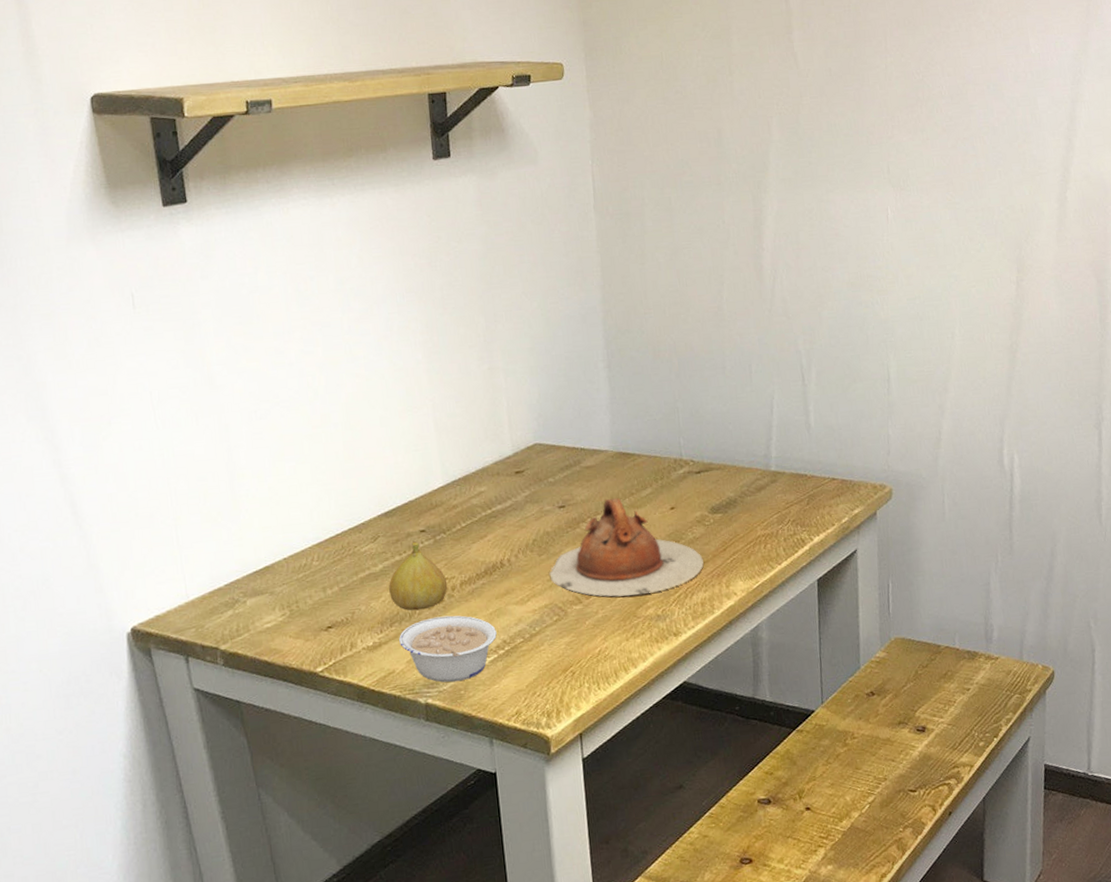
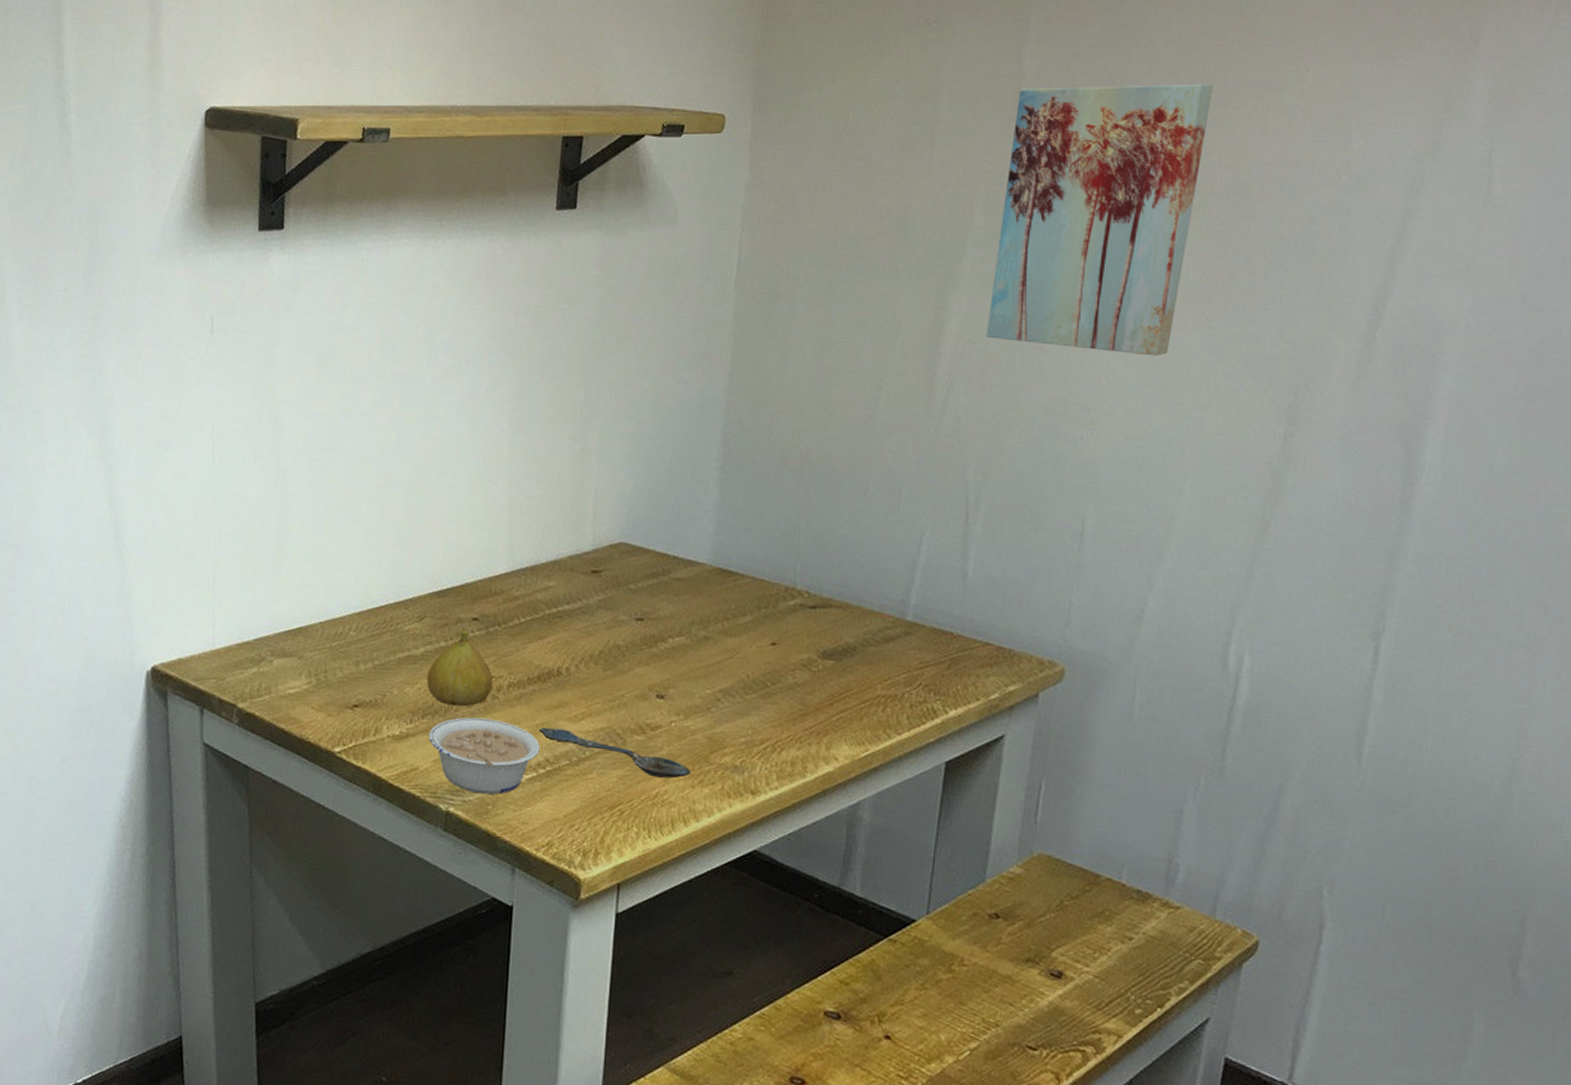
spoon: none [493,612,625,638] -> present [539,727,692,779]
teapot: present [549,497,704,597] -> none [612,619,802,739]
wall art: none [790,9,930,231] -> present [986,84,1213,356]

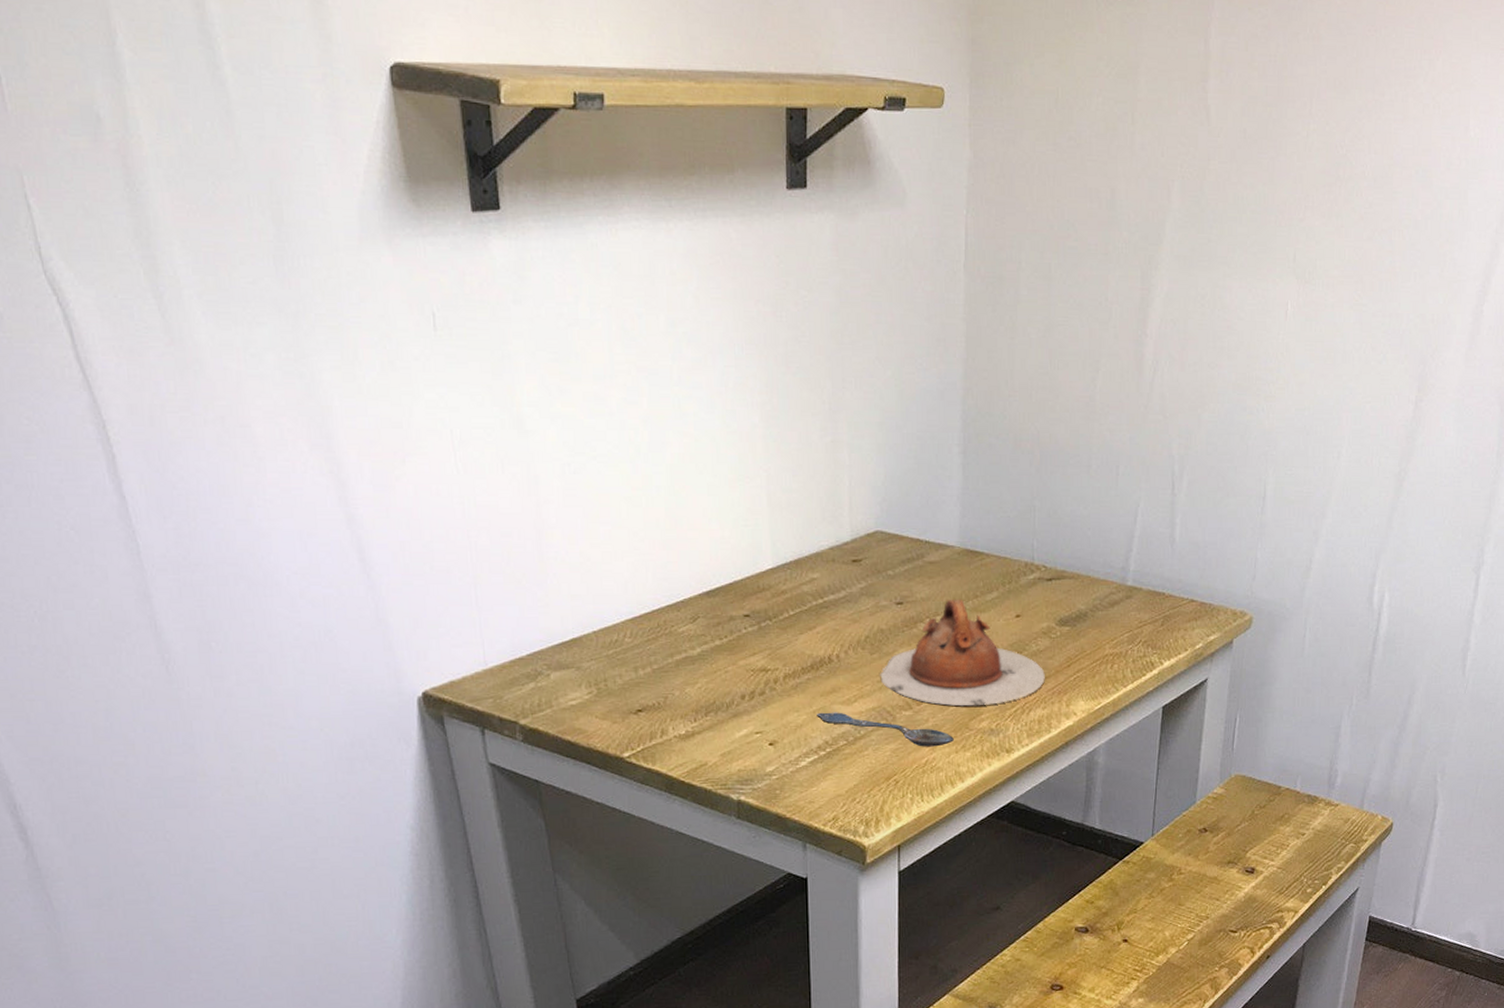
fruit: present [427,629,493,707] -> none [706,626,770,701]
legume: present [429,717,540,795] -> none [714,709,819,781]
teapot: none [612,619,802,739] -> present [880,599,1045,706]
wall art: present [986,84,1213,356] -> none [1184,68,1364,332]

